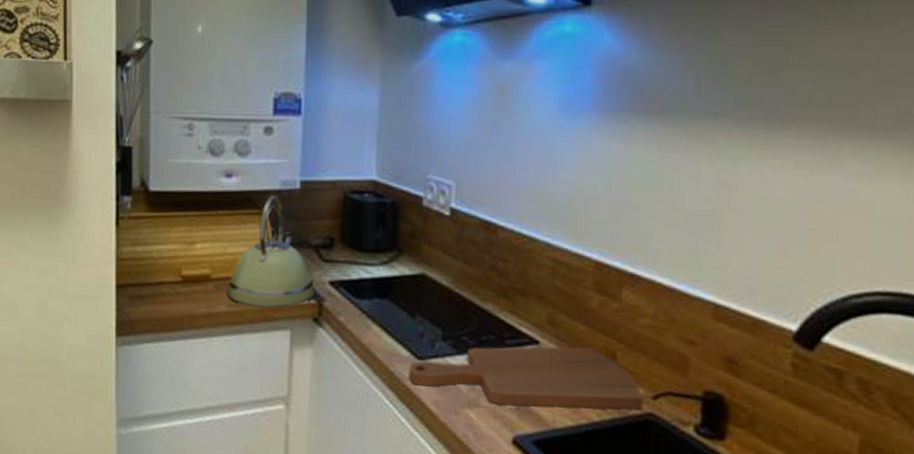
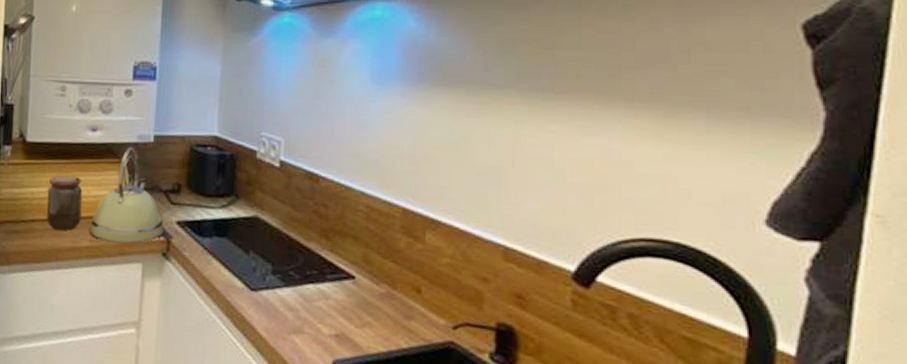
jar: none [176,230,218,294] -> present [46,175,83,231]
cutting board: present [409,346,644,410] -> none [243,280,445,339]

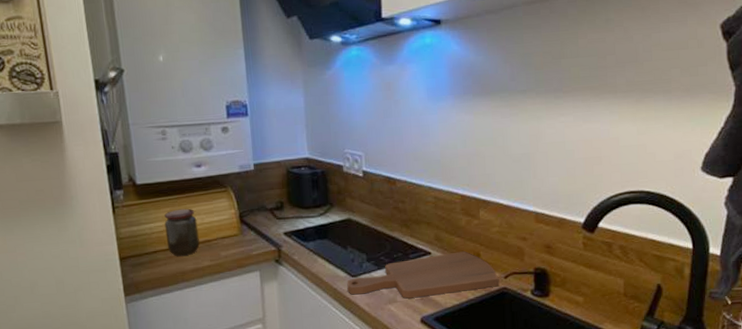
kettle: present [89,148,164,244] -> none [208,177,274,259]
cutting board: none [243,280,445,339] -> present [347,251,500,299]

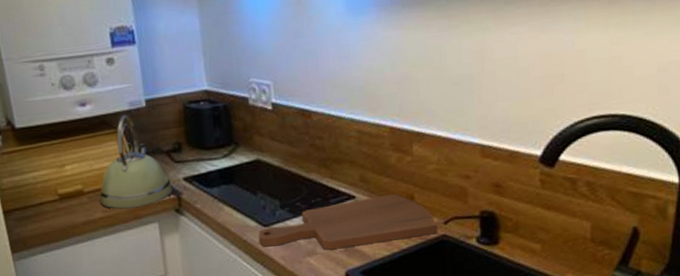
jar: present [164,208,200,256] -> none [49,153,90,208]
kettle: none [208,177,274,259] -> present [99,115,173,210]

